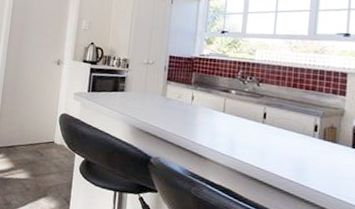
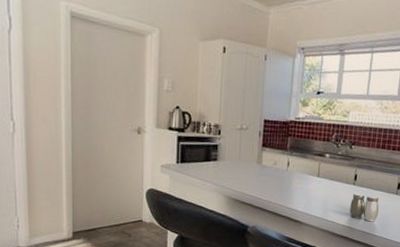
salt and pepper shaker: none [259,132,293,165] -> present [350,193,379,222]

